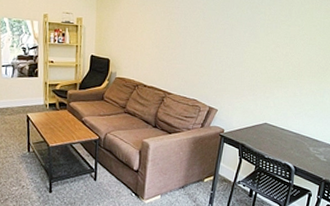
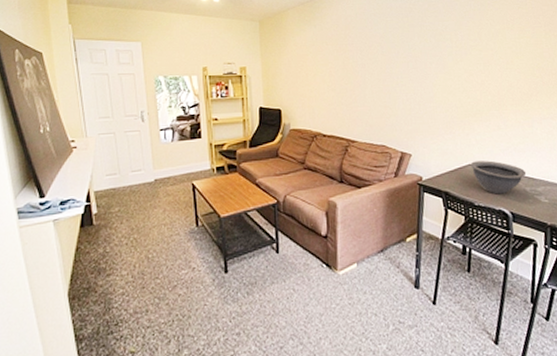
bowl: none [266,121,312,151] -> present [470,160,527,194]

